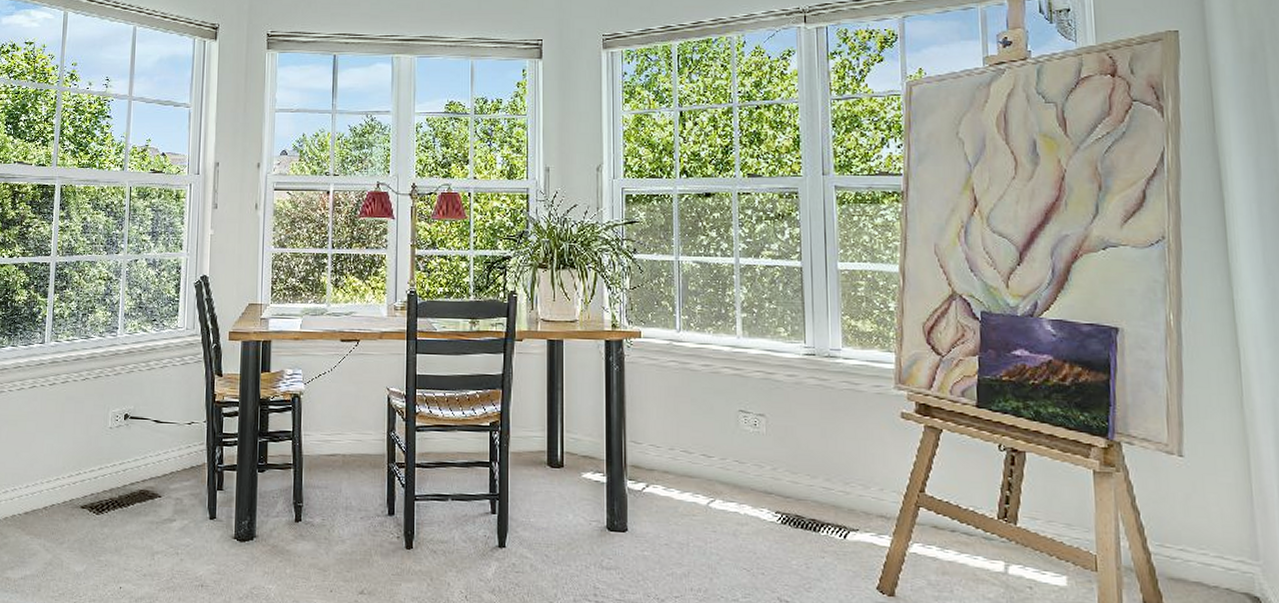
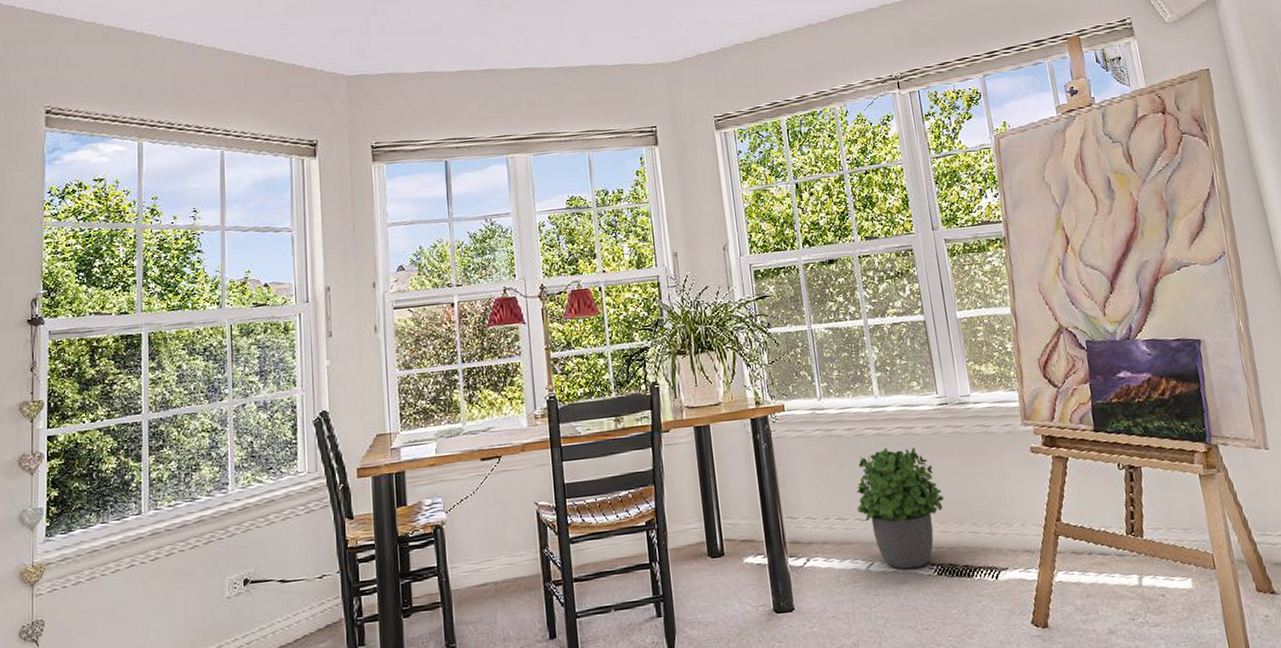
potted plant: none [704,389,799,513] -> present [856,447,945,570]

